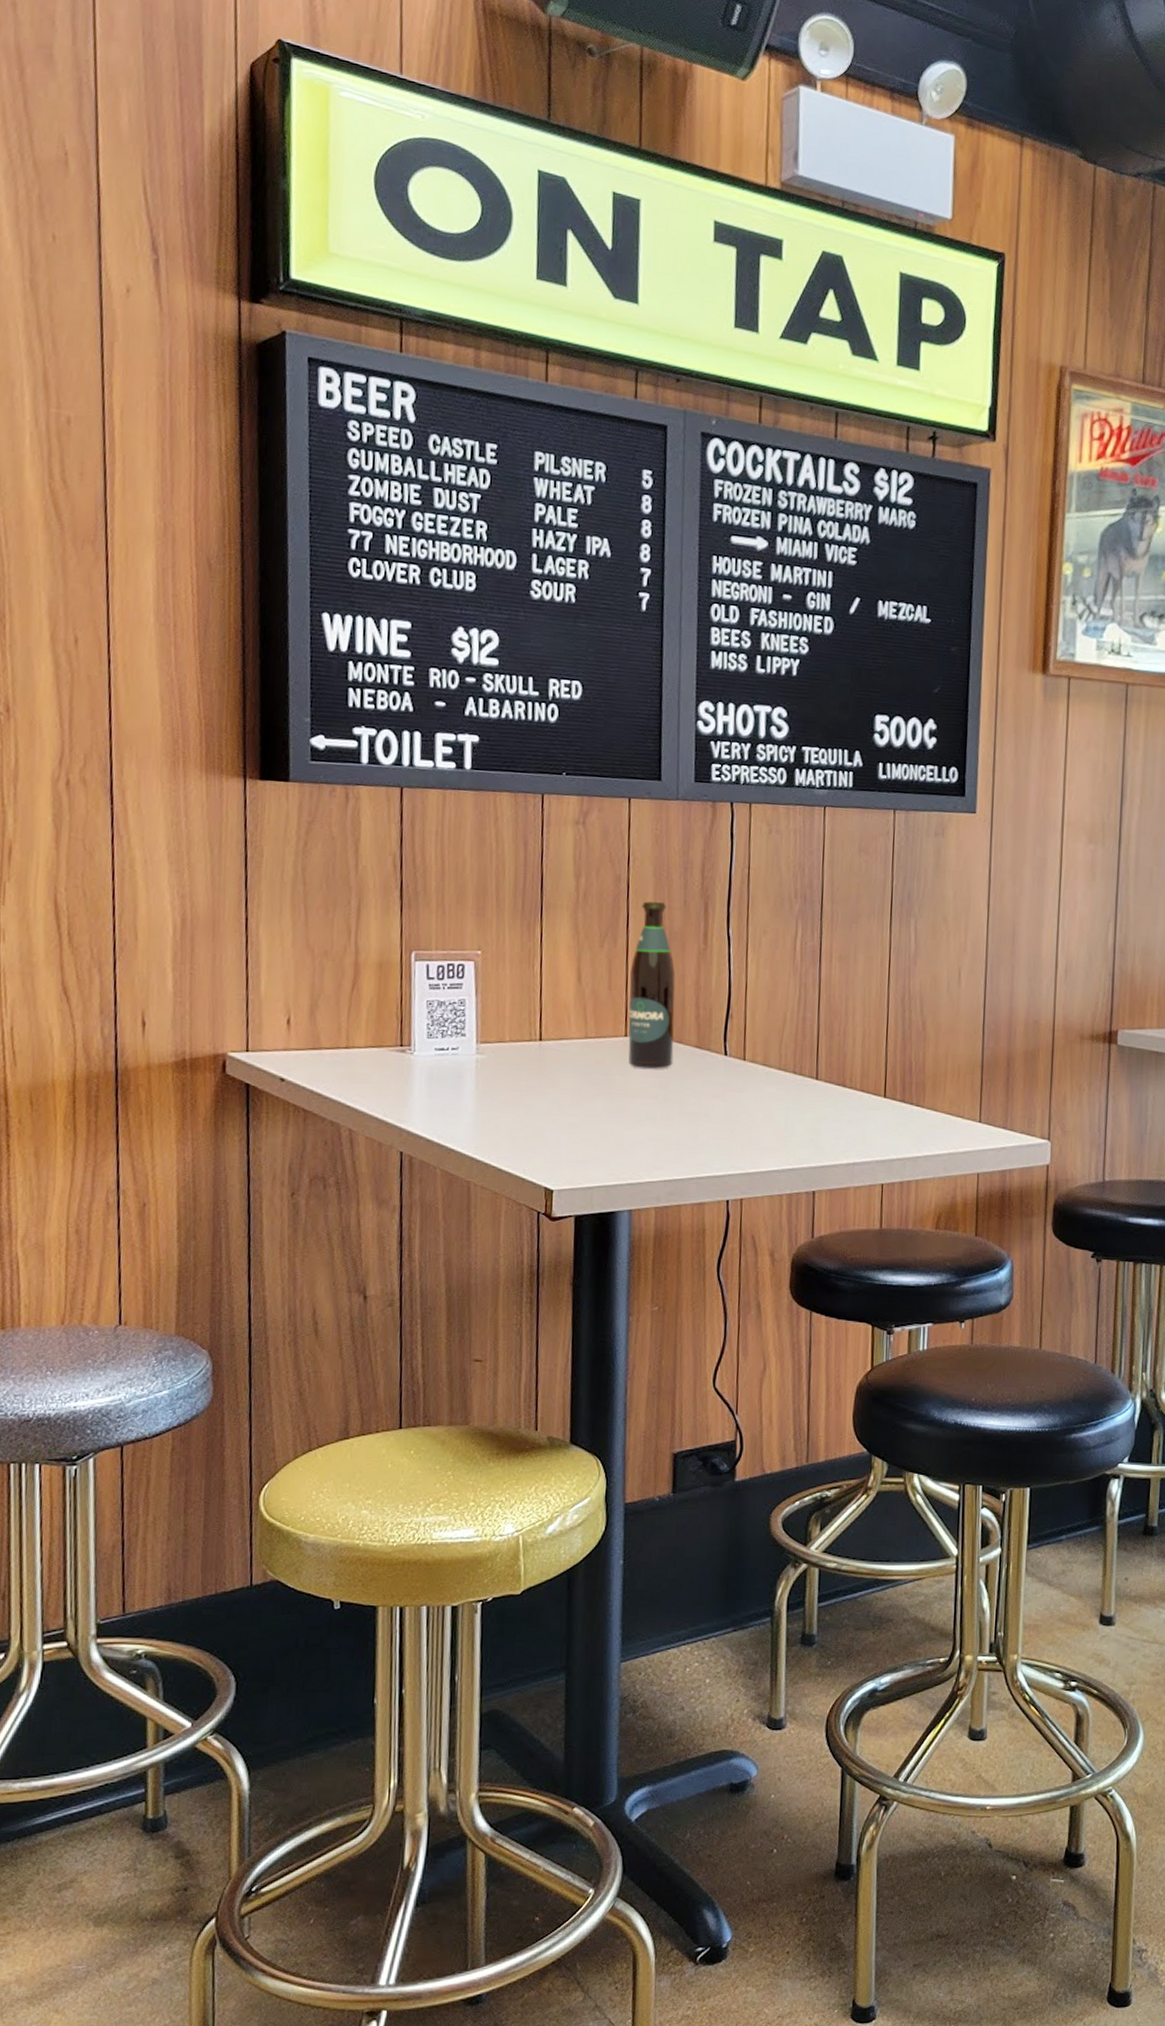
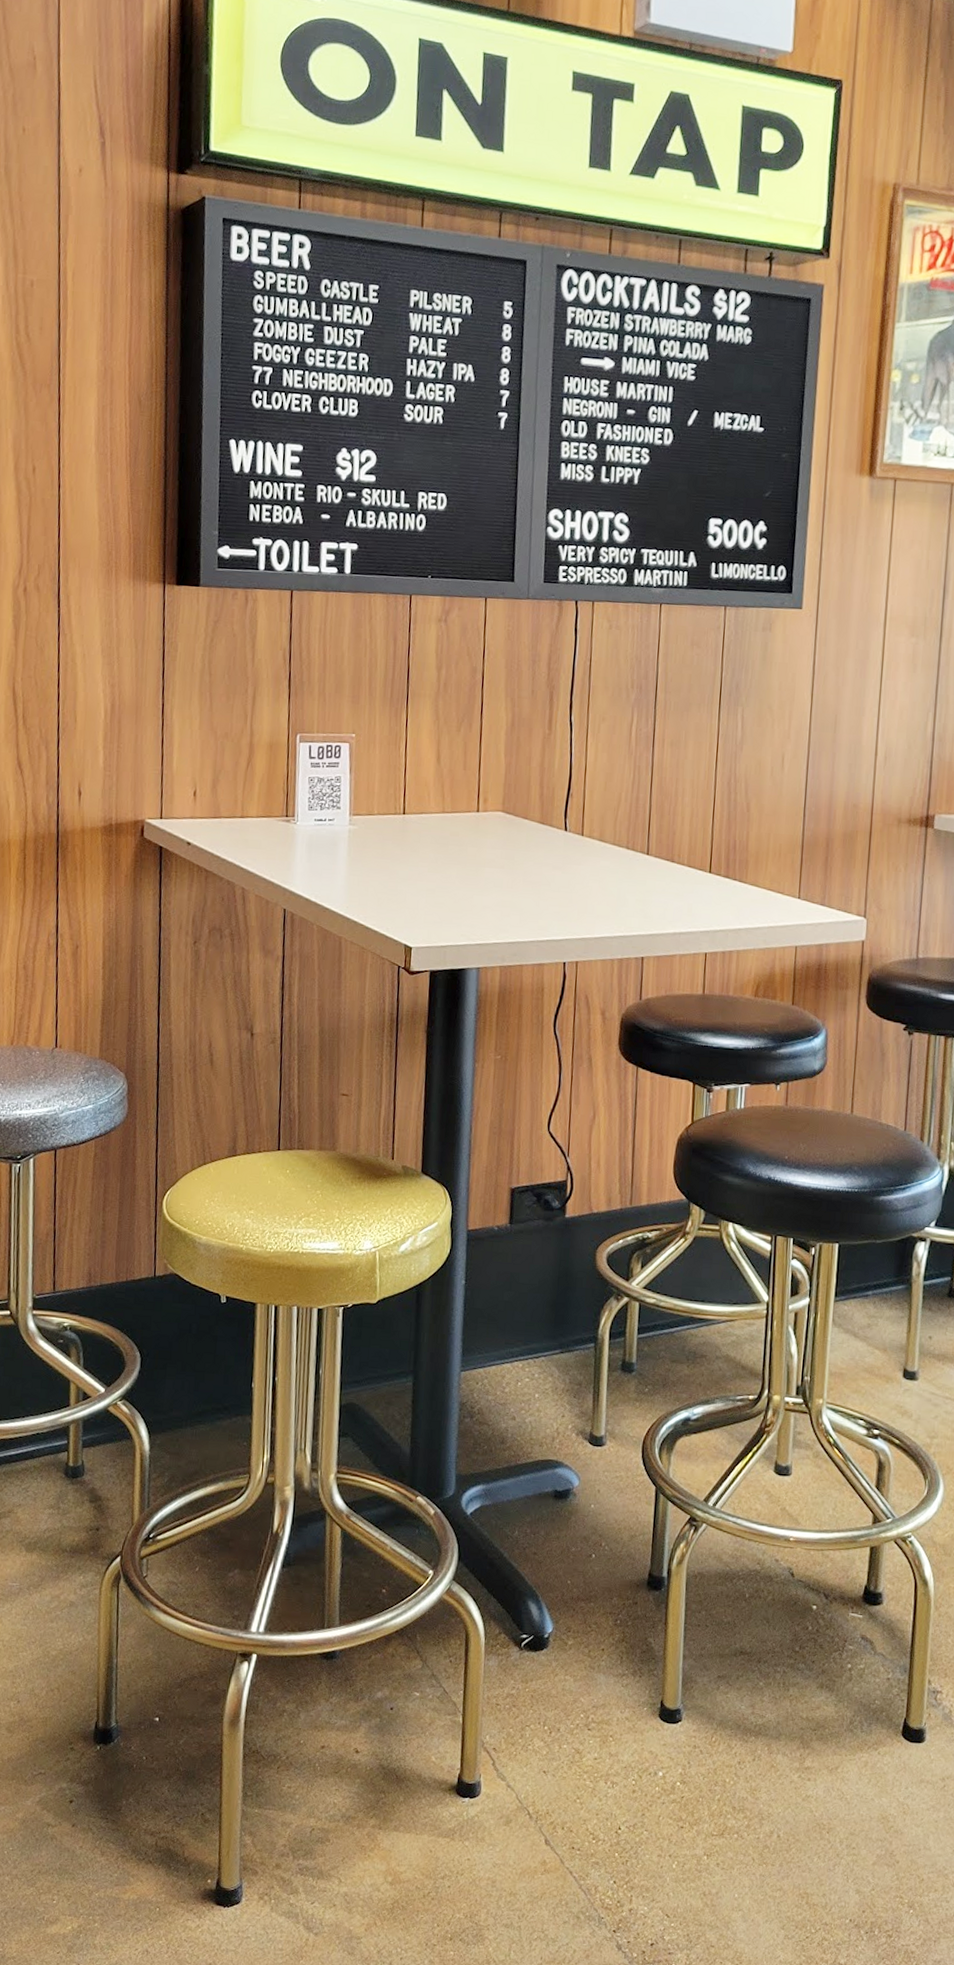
bottle: present [628,901,676,1069] -> none [479,691,523,842]

